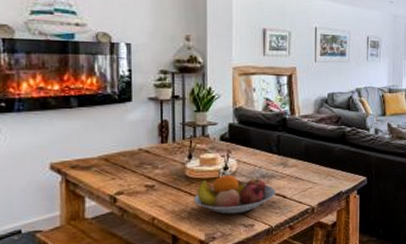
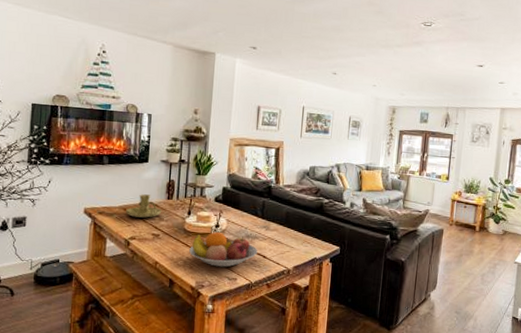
candle holder: none [108,140,155,168] -> present [126,194,162,218]

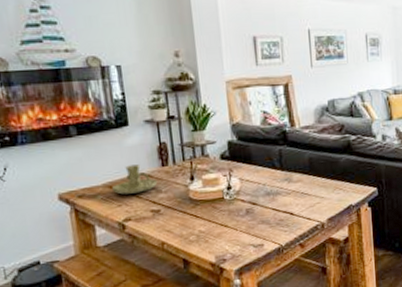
fruit bowl: present [189,232,257,267] -> none [200,195,283,236]

